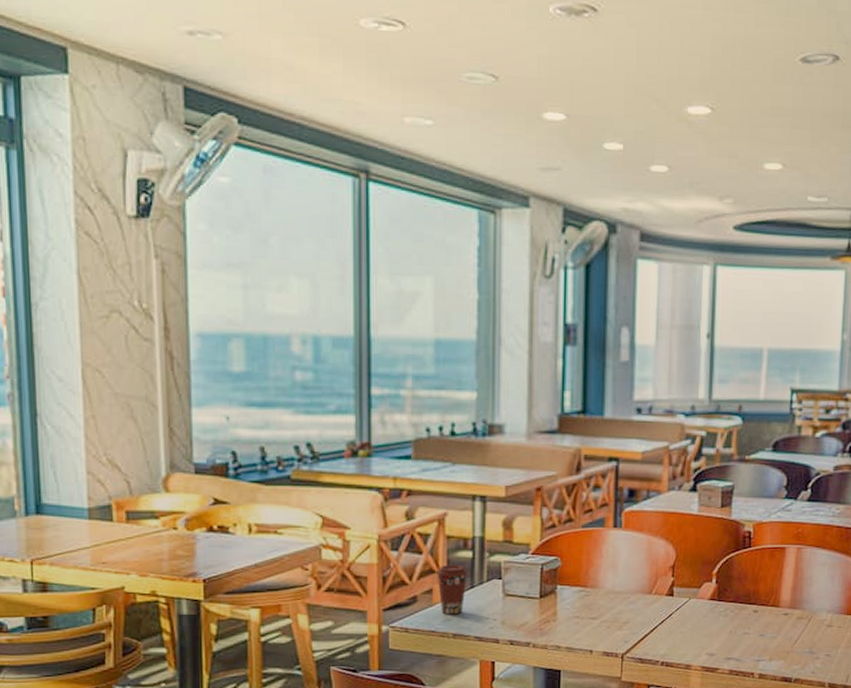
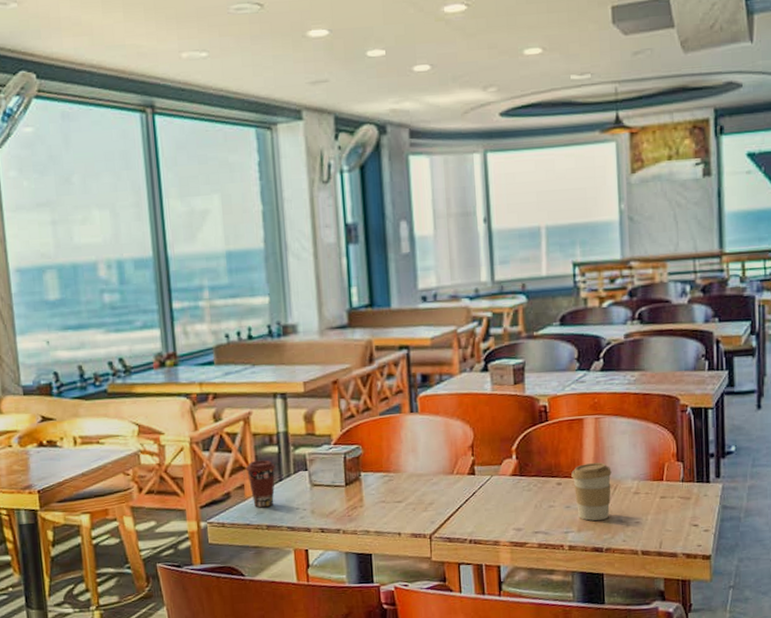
coffee cup: none [768,593,808,650] -> present [571,462,612,521]

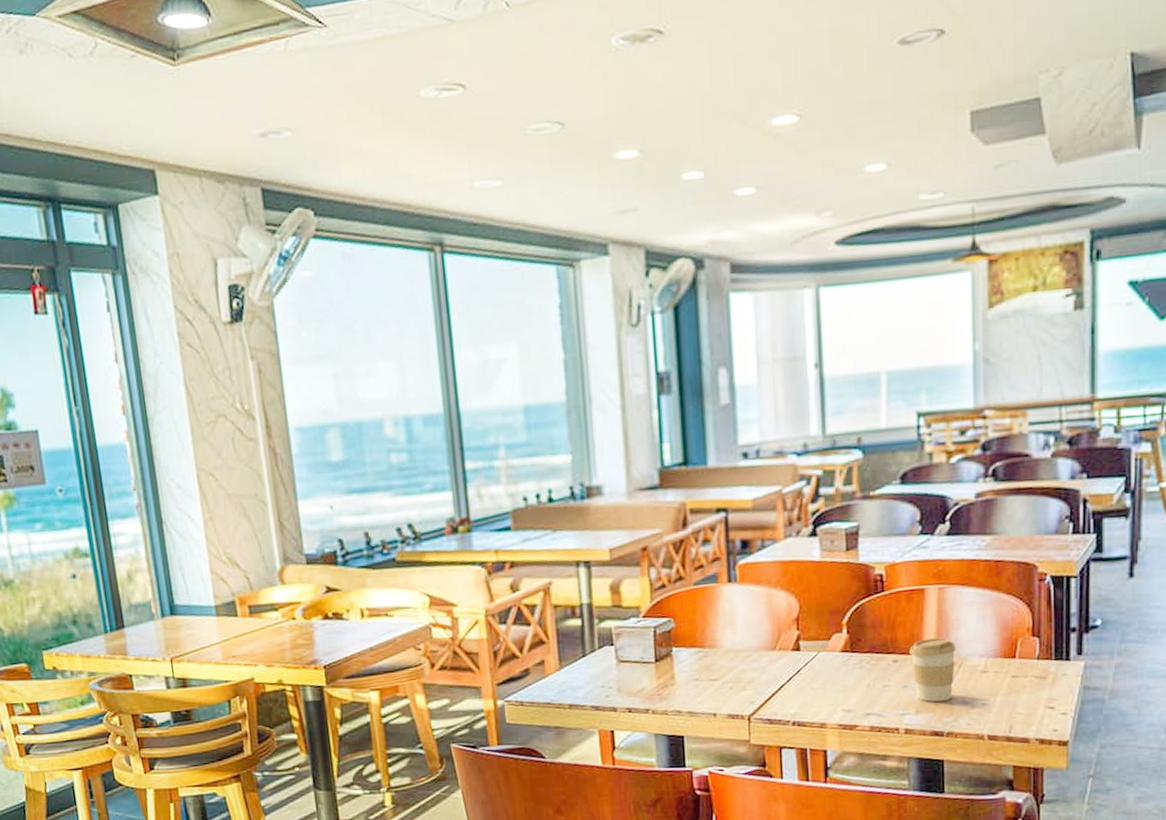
coffee cup: present [245,459,275,508] -> none [545,633,578,686]

